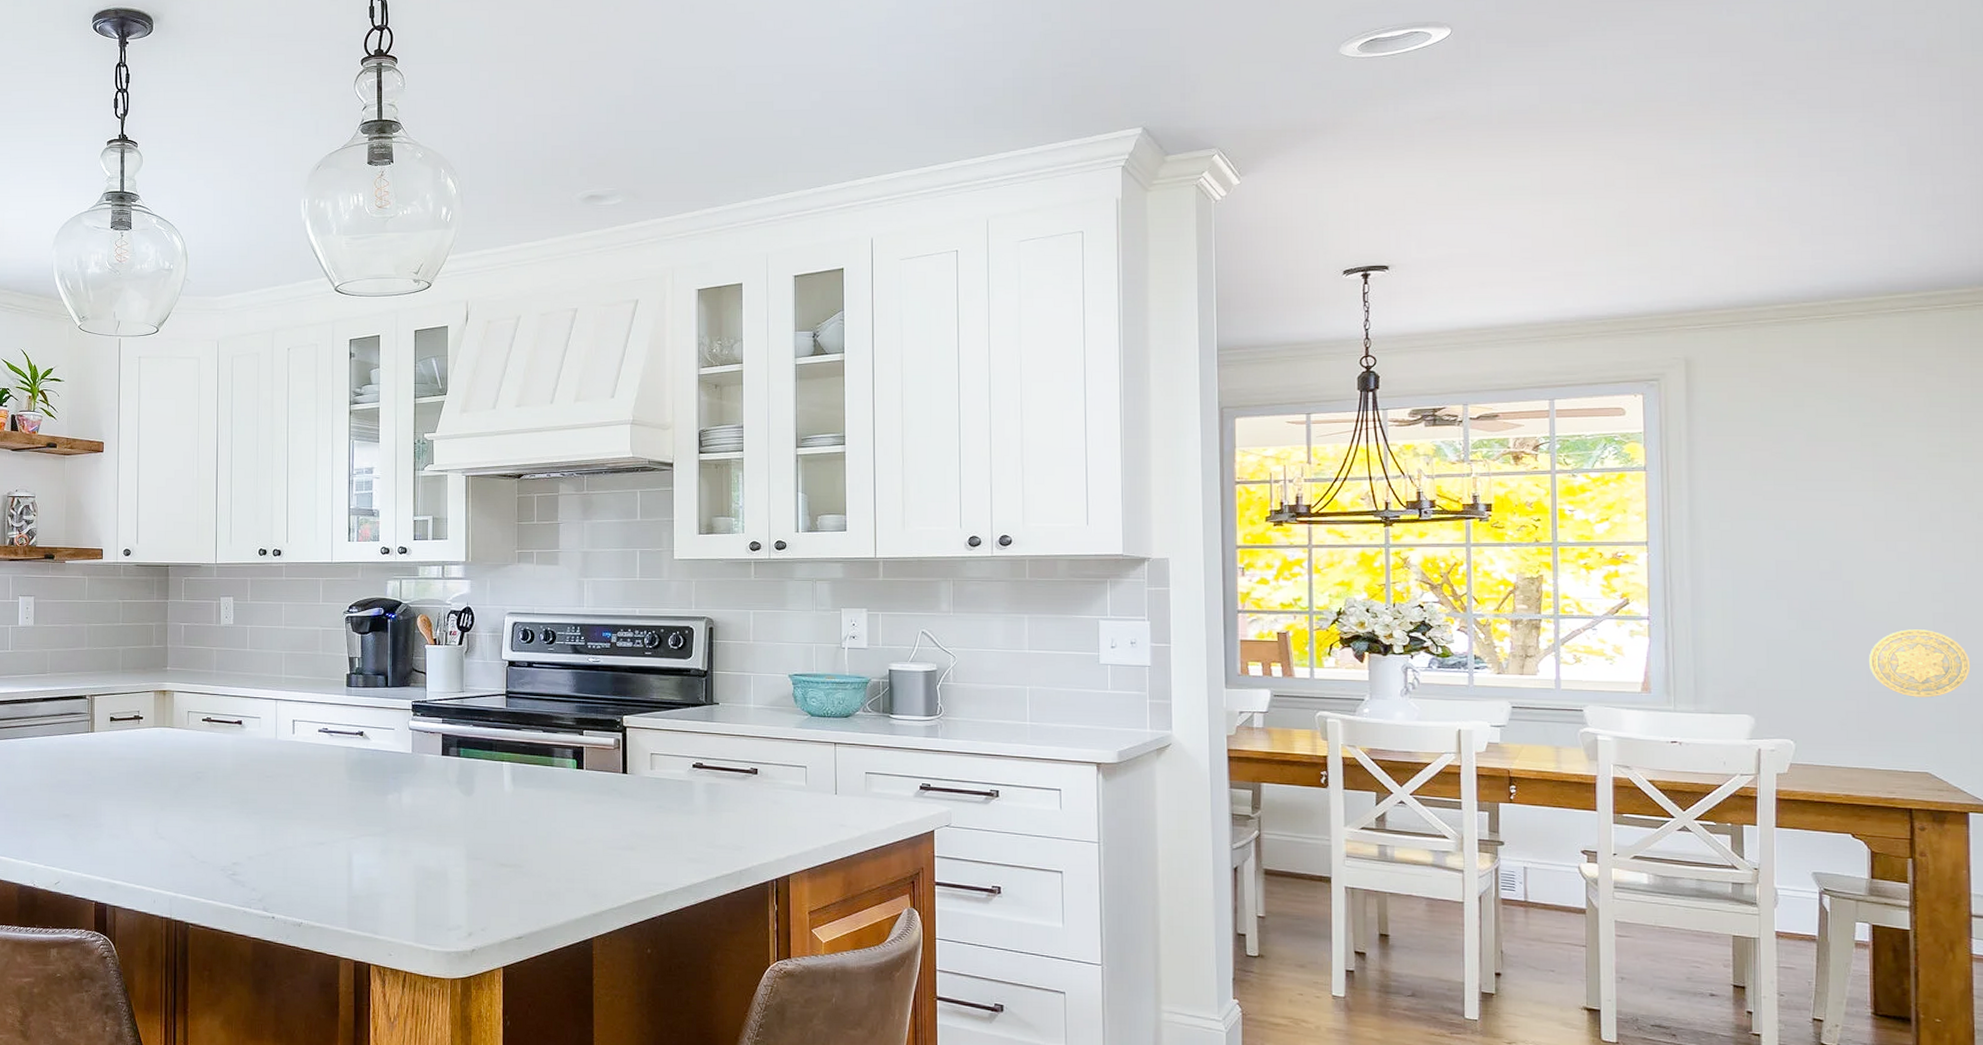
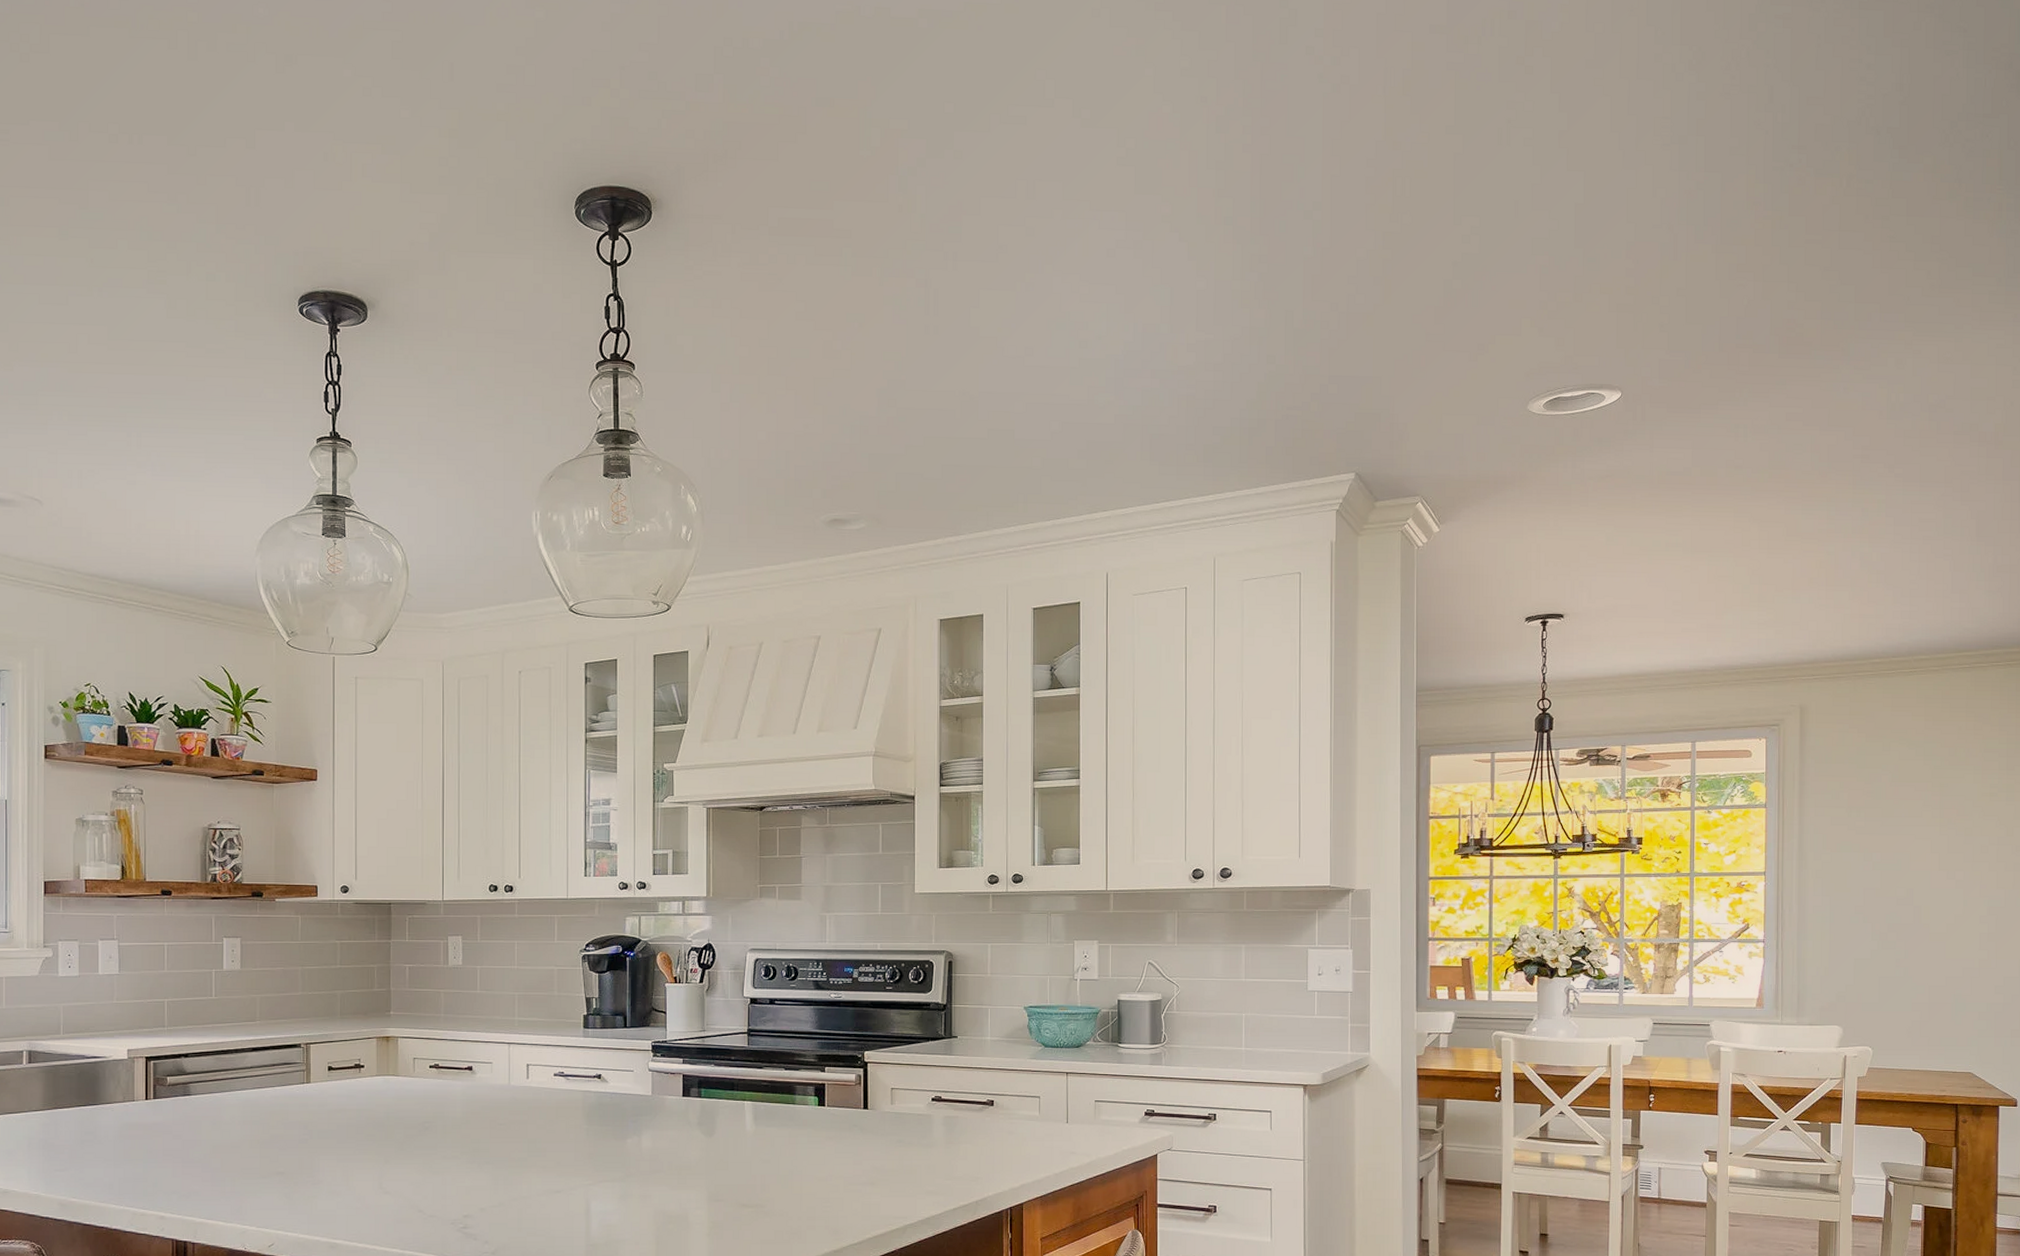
decorative plate: present [1869,629,1971,698] -> none [1931,948,2005,1007]

